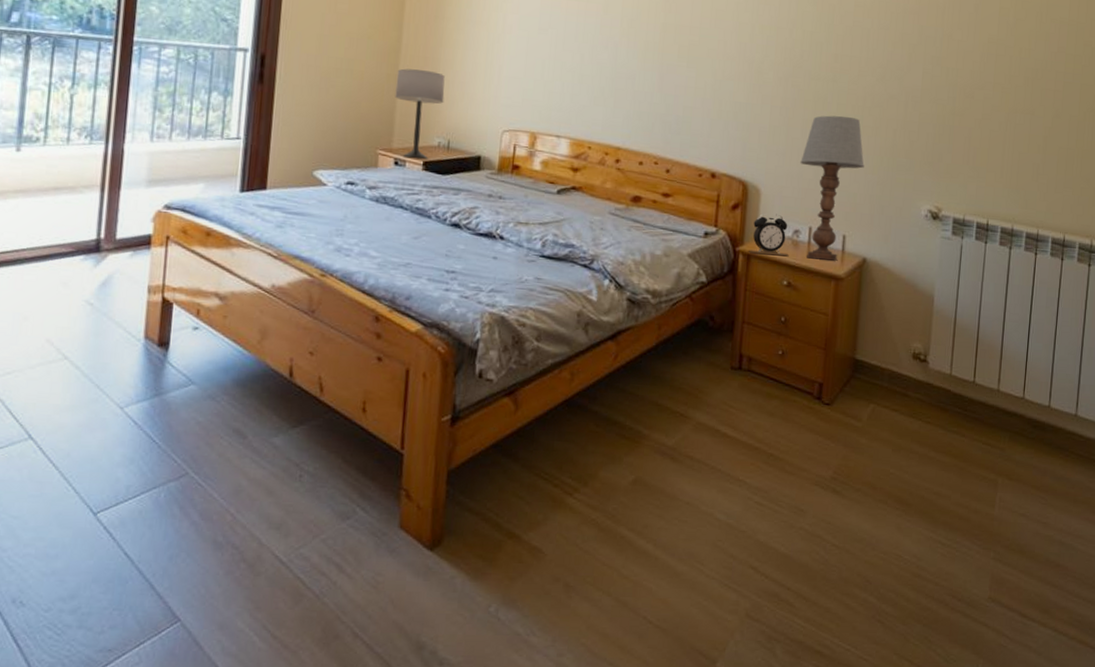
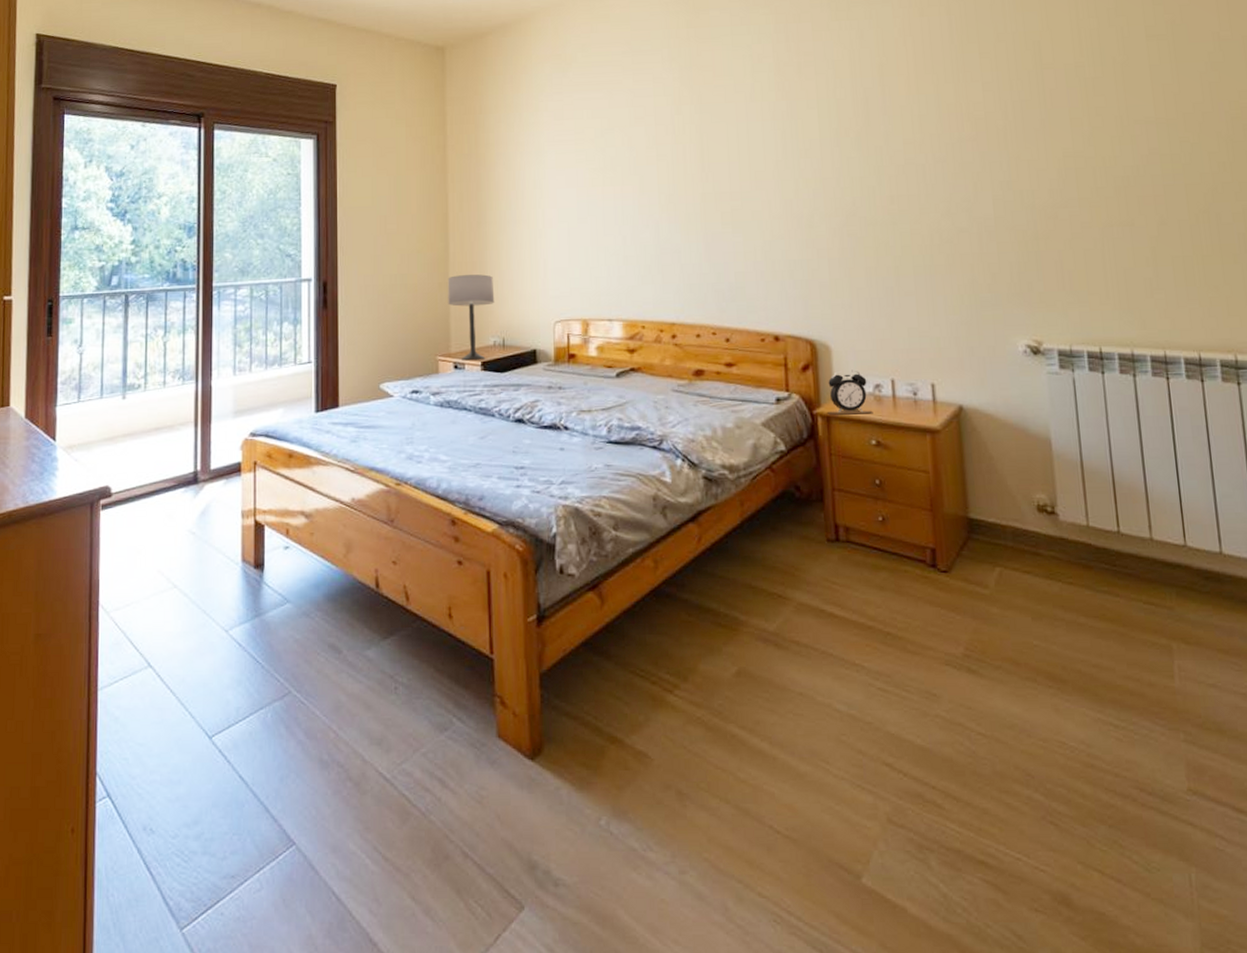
table lamp: present [800,115,864,261] -> none [870,257,943,413]

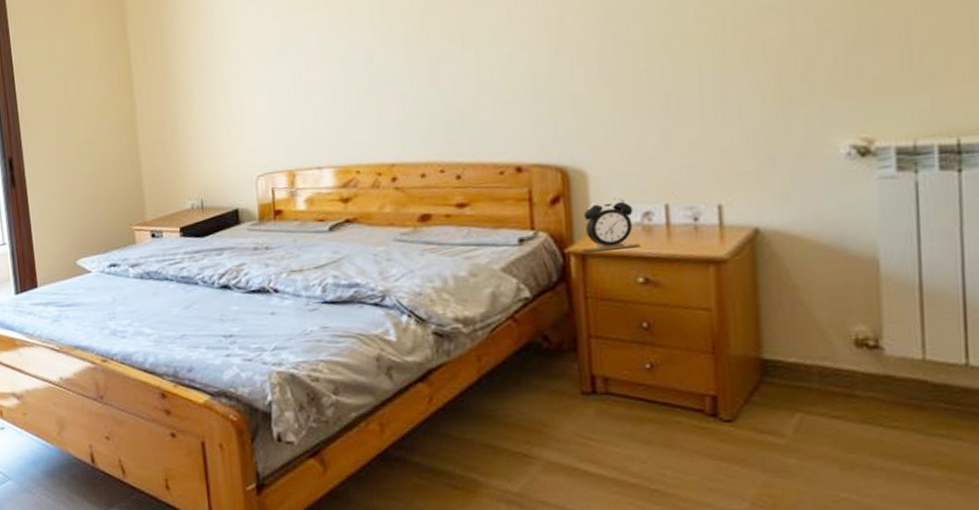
table lamp: present [447,274,495,361] -> none [137,131,190,229]

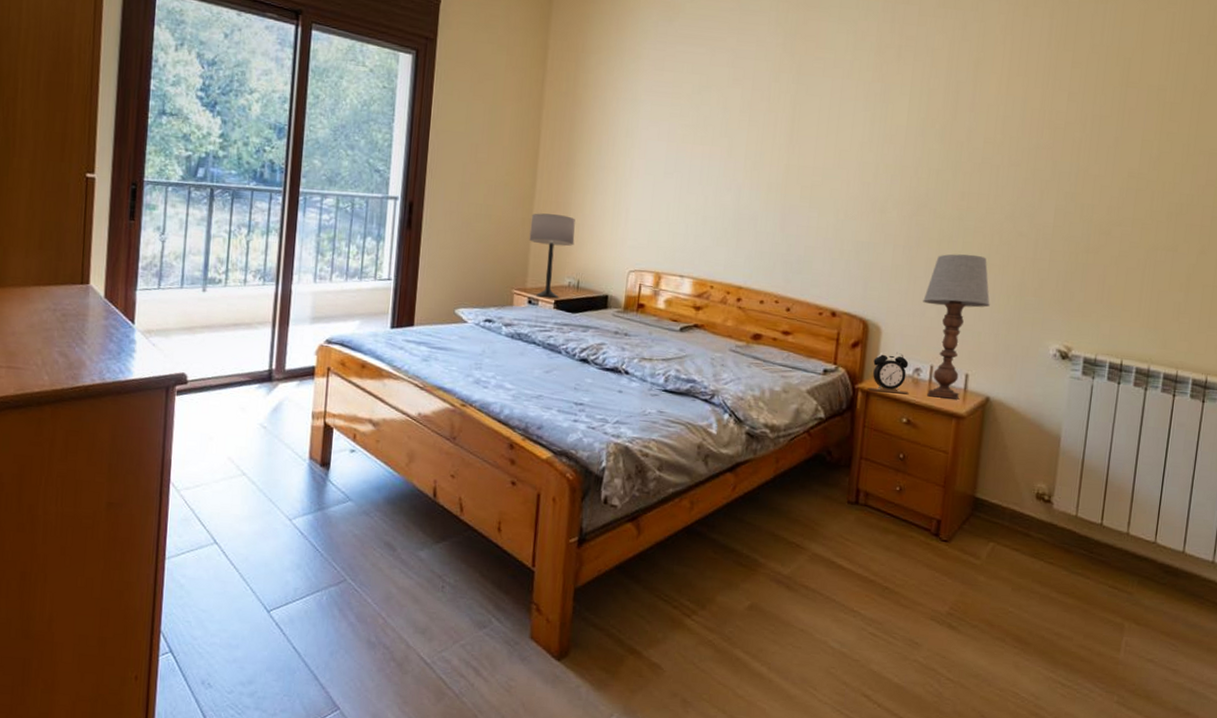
table lamp: none [137,131,190,229] -> present [529,213,575,299]
table lamp: none [638,50,737,244] -> present [923,253,990,400]

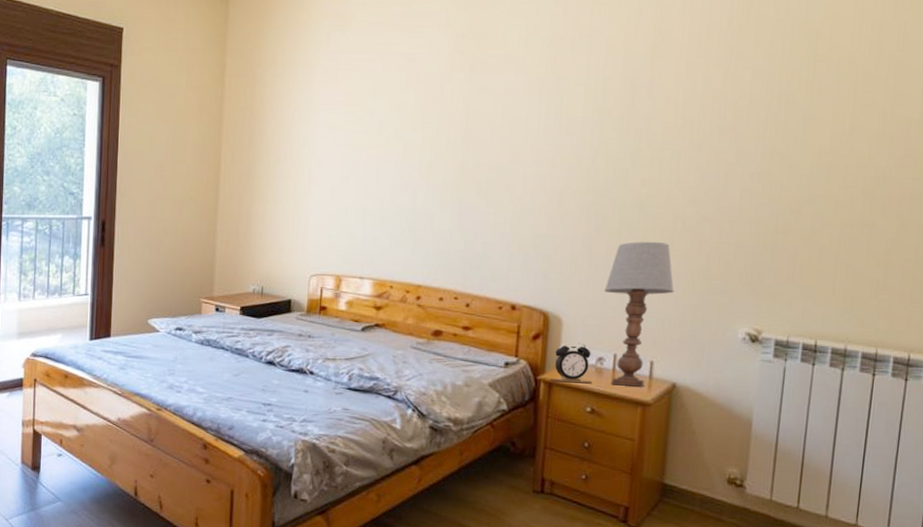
table lamp: present [529,213,575,299] -> none [214,224,258,306]

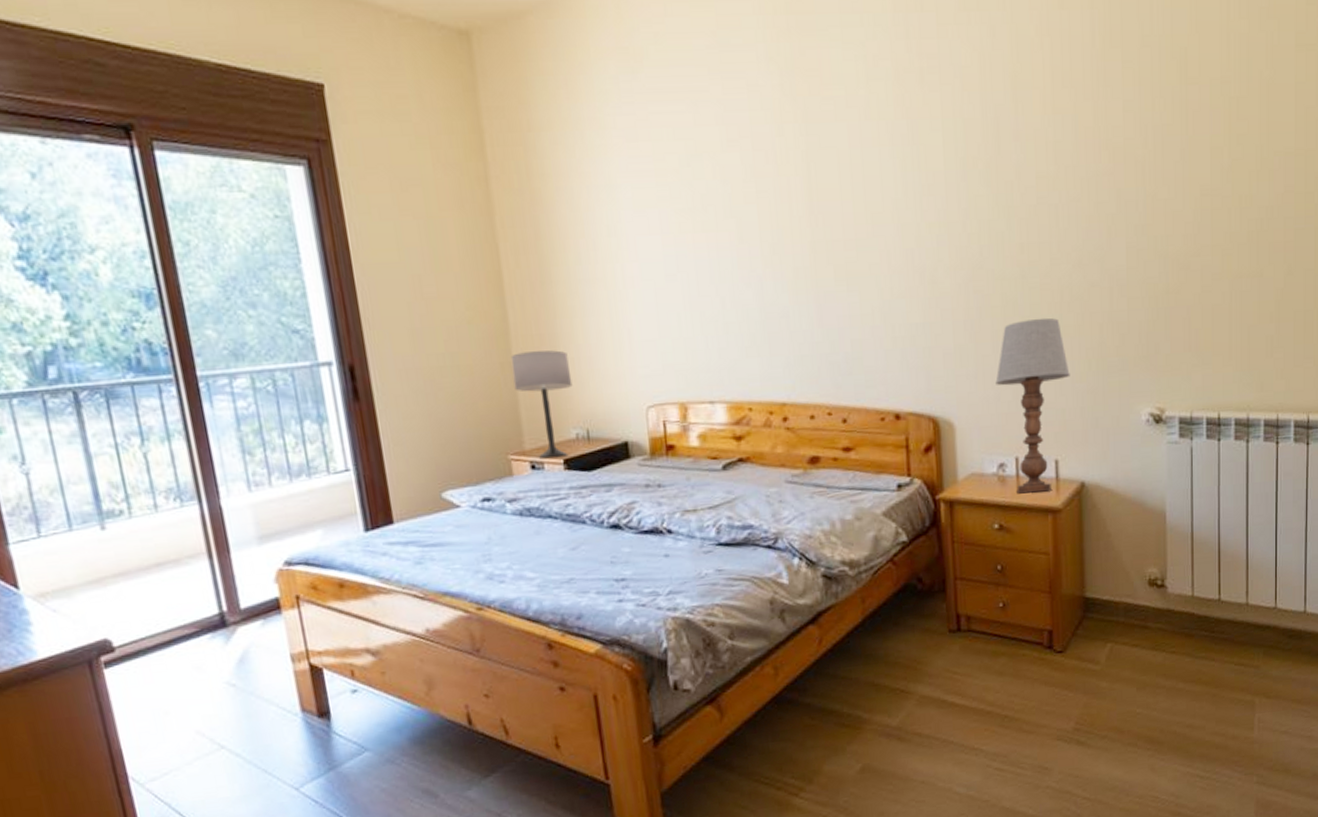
table lamp: none [214,224,258,306] -> present [510,350,573,459]
alarm clock: present [550,342,593,384] -> none [950,448,997,499]

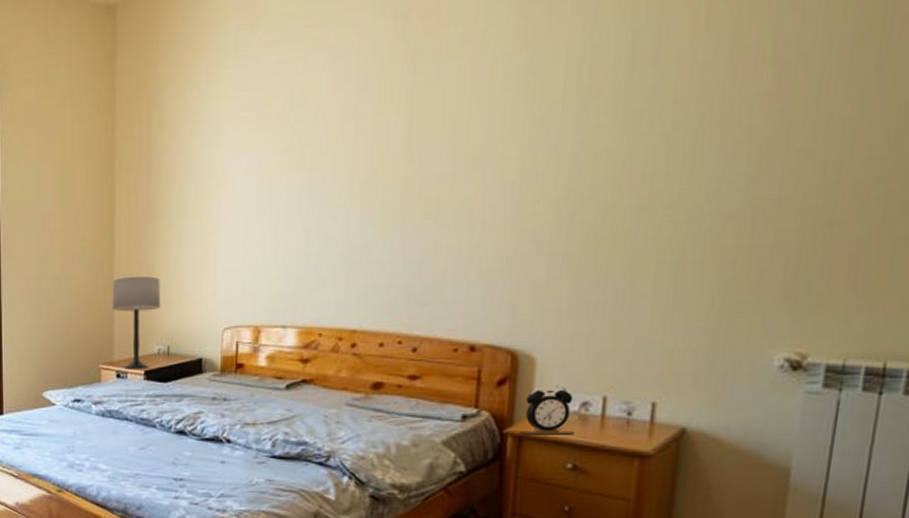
alarm clock: none [950,448,997,499] -> present [520,385,575,435]
table lamp: present [995,317,1070,494] -> none [590,251,686,435]

